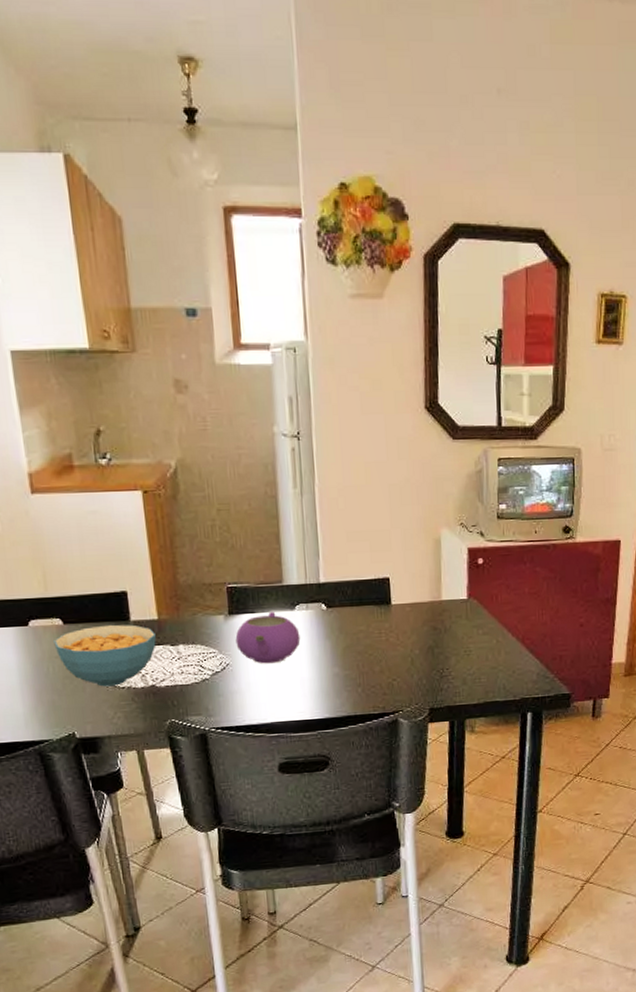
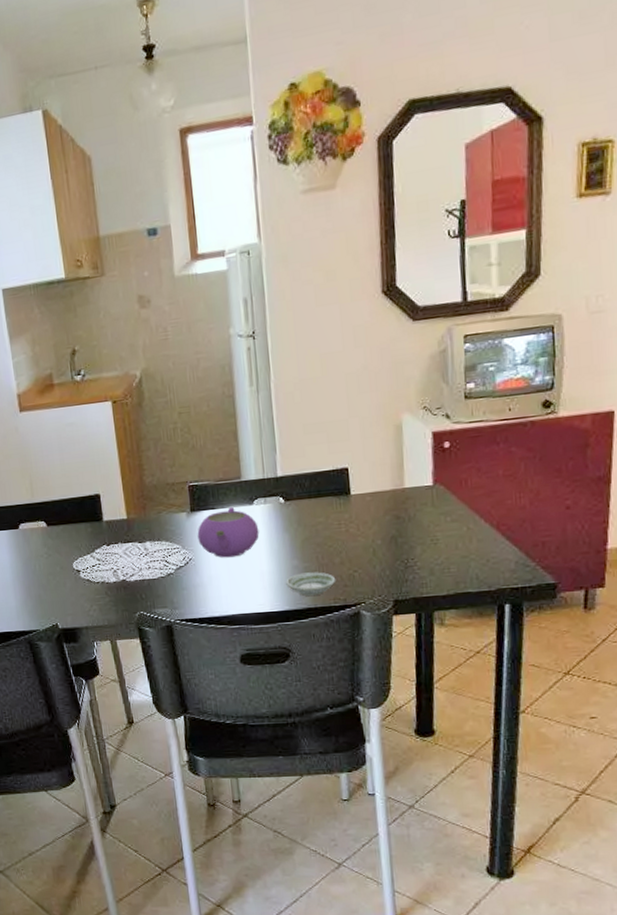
cereal bowl: present [54,624,156,687] -> none [39,524,126,582]
saucer: none [326,680,376,704] -> present [286,572,336,596]

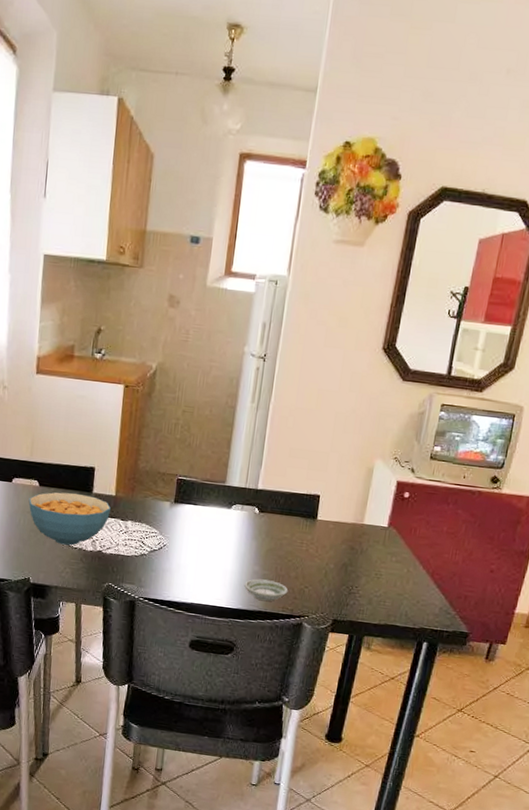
cereal bowl: none [39,524,126,582] -> present [28,491,111,546]
teapot: present [197,506,259,558] -> none [175,506,232,552]

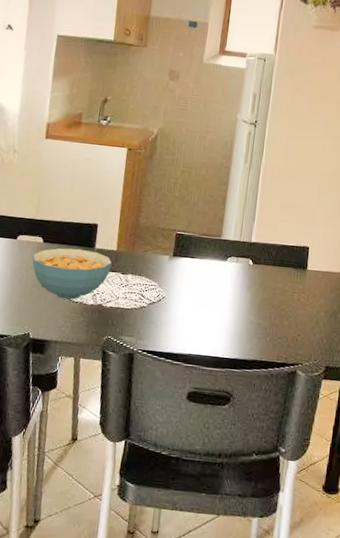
saucer: present [244,578,288,601] -> none [240,328,282,350]

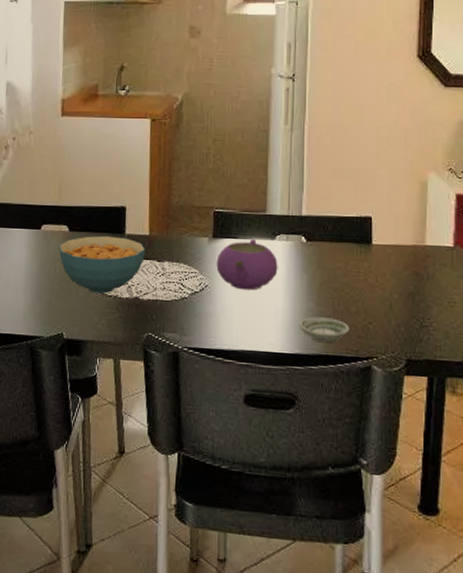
teapot: none [173,259,227,303] -> present [216,238,278,290]
saucer: none [240,328,282,350] -> present [299,317,350,342]

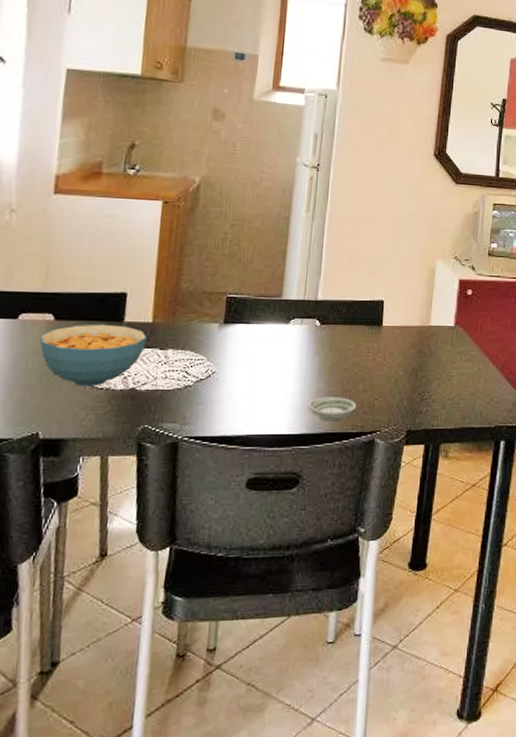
teapot: present [216,238,278,290] -> none [225,323,291,375]

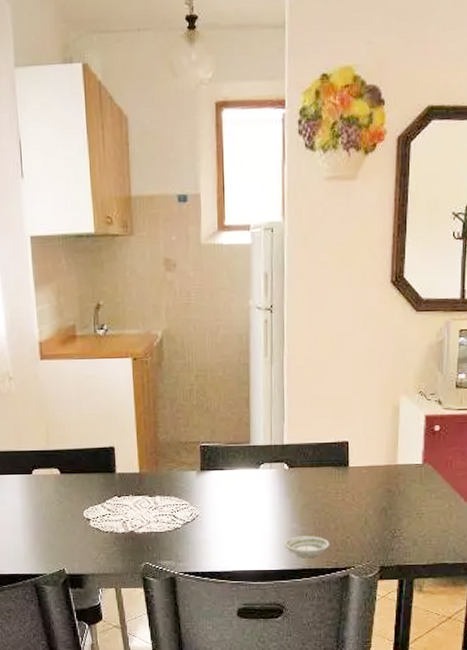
cereal bowl: present [40,324,147,386] -> none [52,475,137,530]

